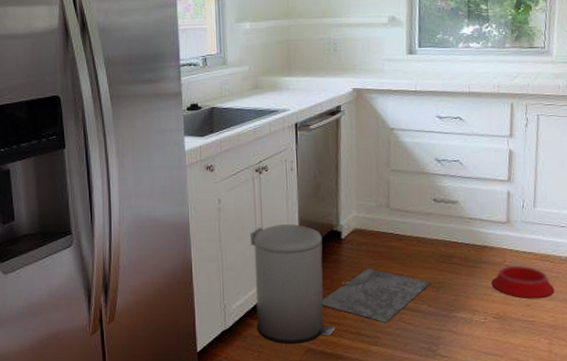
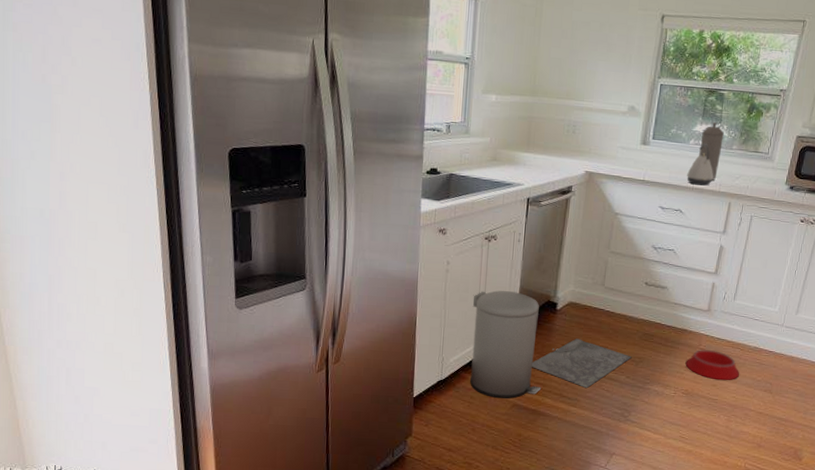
kettle: none [461,44,490,89] -> present [686,143,714,186]
canister: none [470,23,494,83] -> present [700,122,724,181]

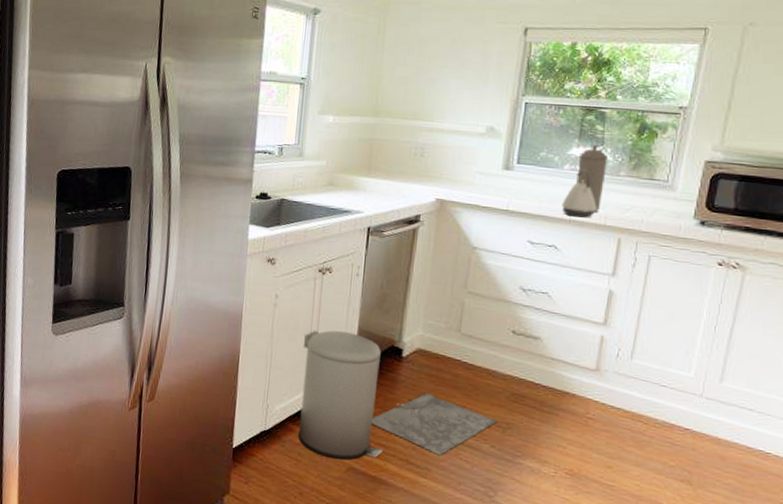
pet bowl: present [685,349,740,381] -> none [568,419,645,463]

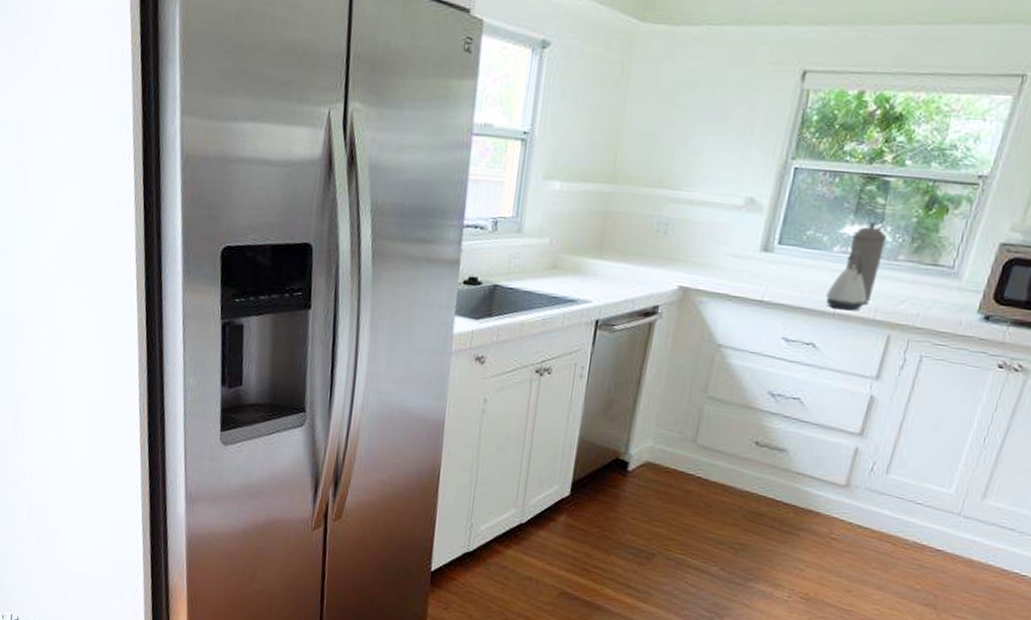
pedal bin: present [298,330,383,460] -> none [505,440,604,584]
floor mat: present [371,393,497,455] -> none [588,511,730,579]

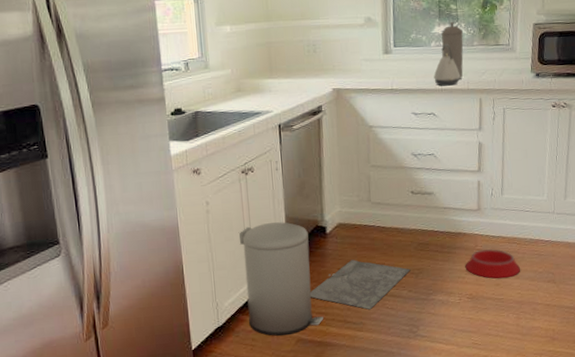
pedal bin: none [505,440,604,584] -> present [238,222,324,336]
floor mat: none [588,511,730,579] -> present [309,259,411,310]
pet bowl: none [807,539,889,586] -> present [465,248,521,279]

